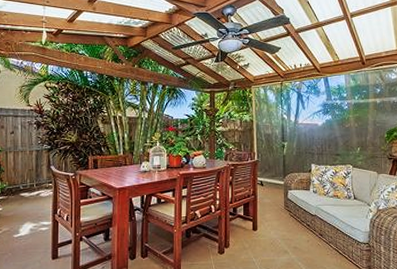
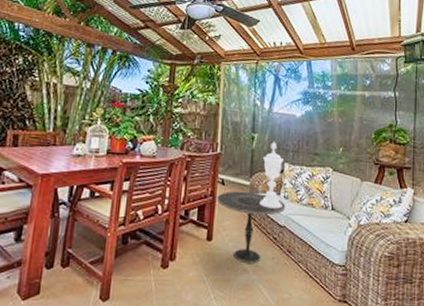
side table: none [258,189,316,246] -> present [217,191,286,263]
decorative urn: none [292,147,312,202] -> present [259,141,284,209]

